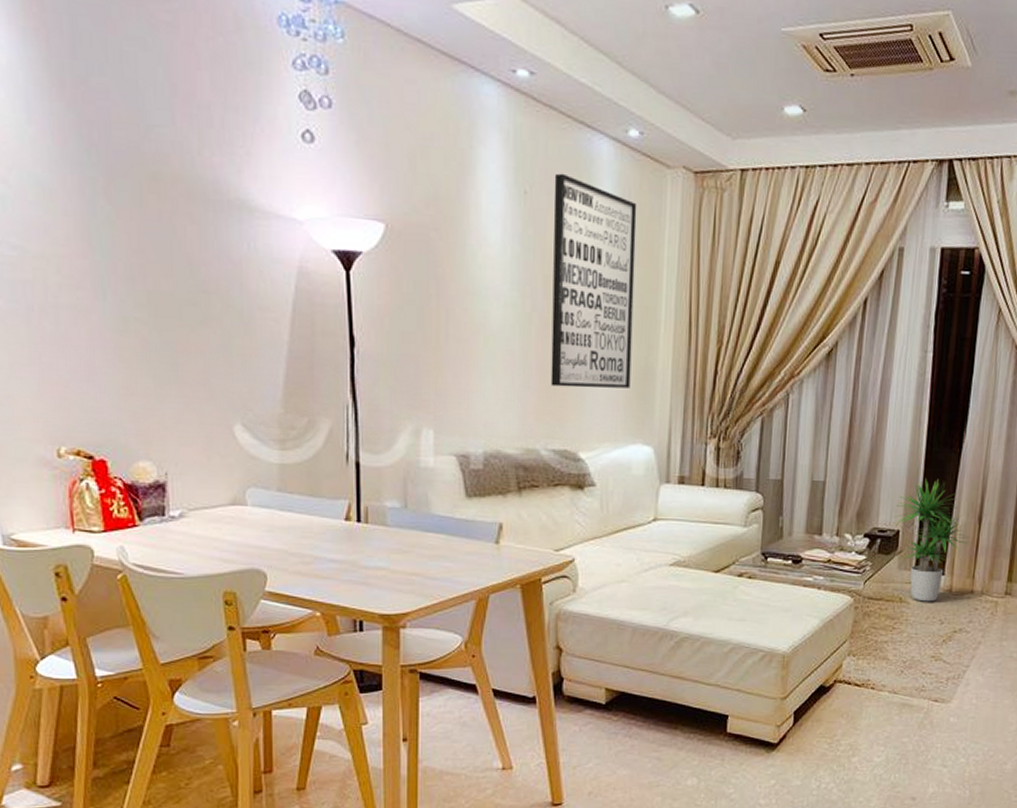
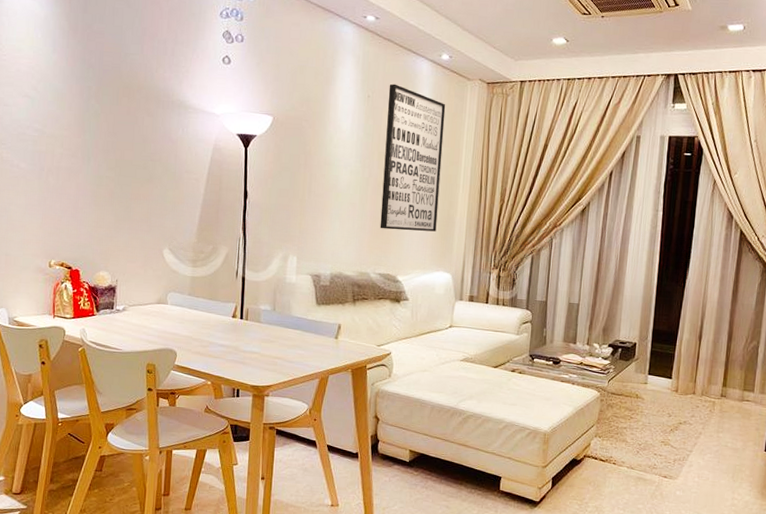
potted plant: present [892,479,971,602] -> none [631,305,693,399]

